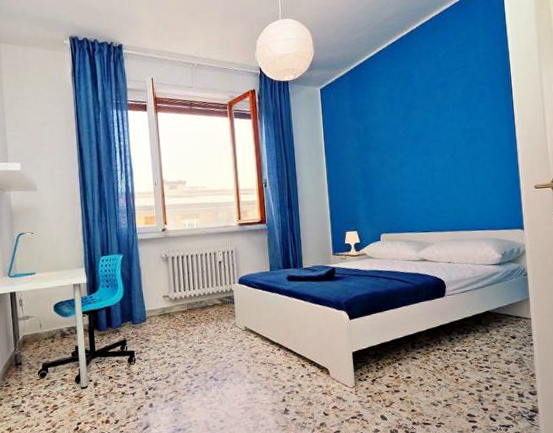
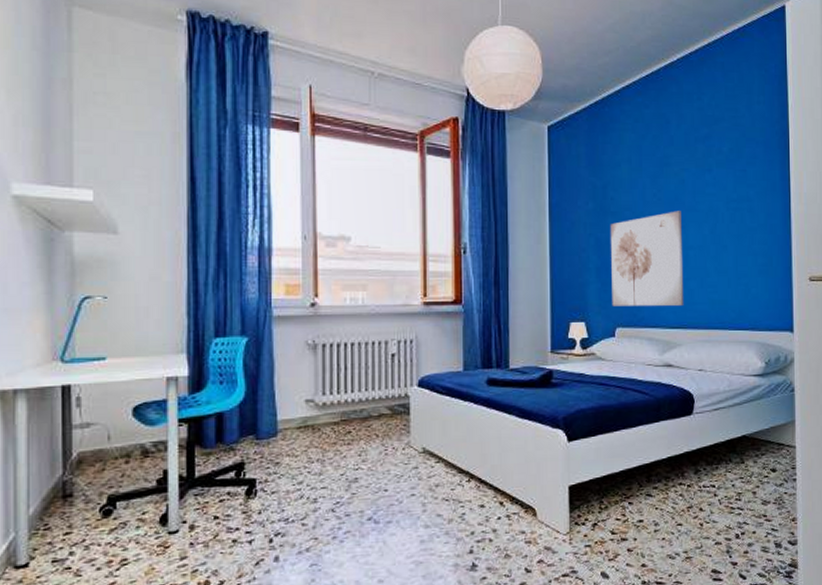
wall art: none [371,142,433,218] -> present [610,211,684,306]

